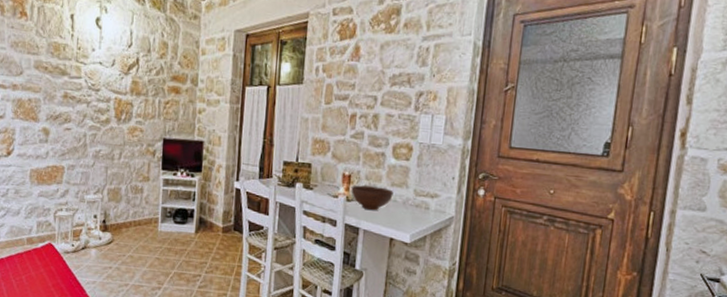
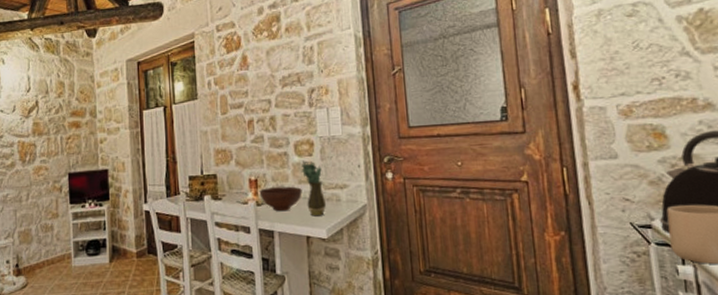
vase: none [395,164,416,221] -> present [301,161,327,217]

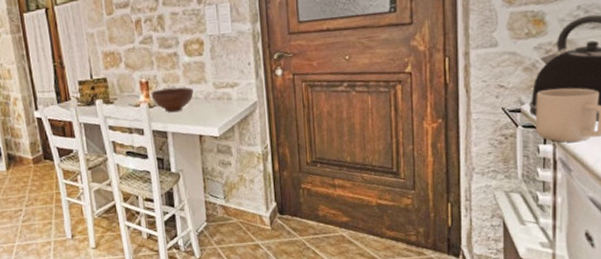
vase: present [301,161,327,217] -> none [191,61,218,116]

